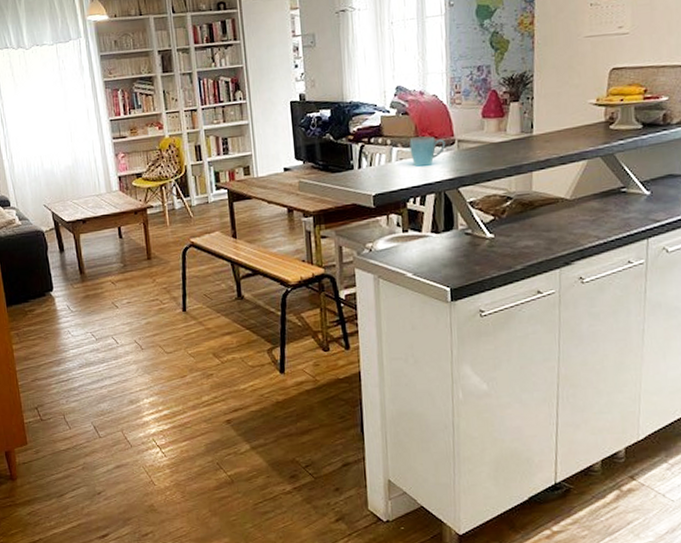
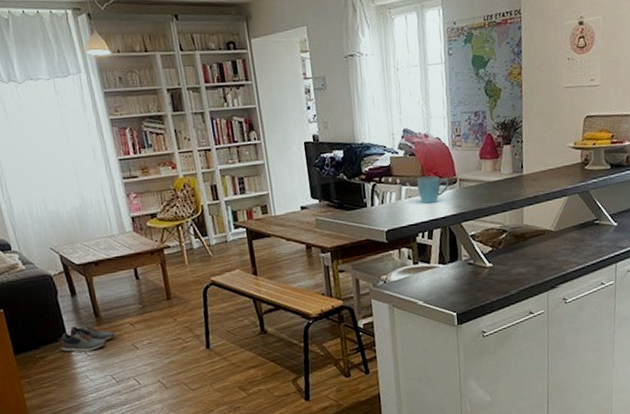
shoe: none [48,281,97,308] -> present [61,325,115,352]

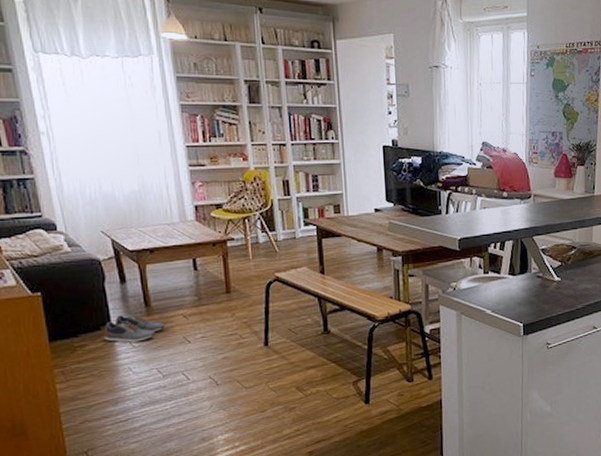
mug: present [416,175,449,204] -> none [492,189,524,215]

